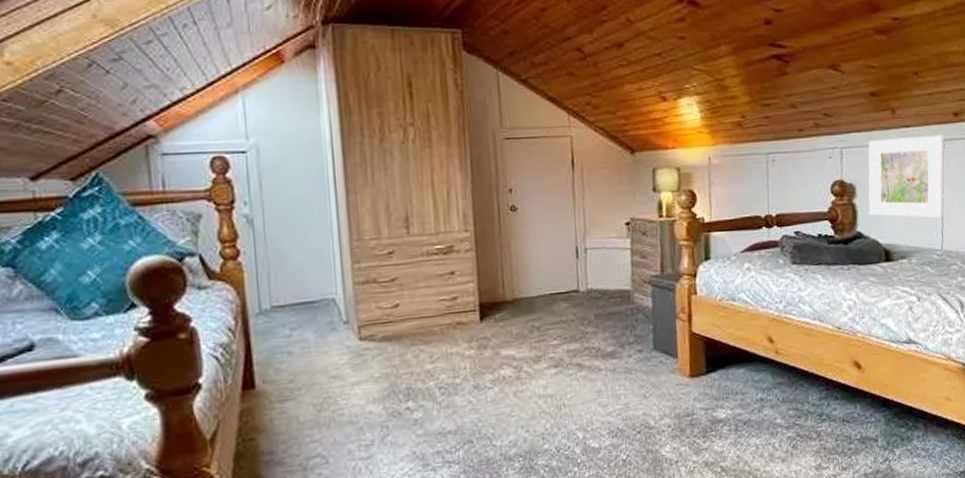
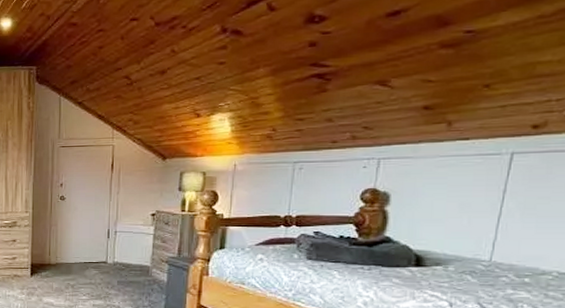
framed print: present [868,134,945,218] -> none [402,147,514,230]

